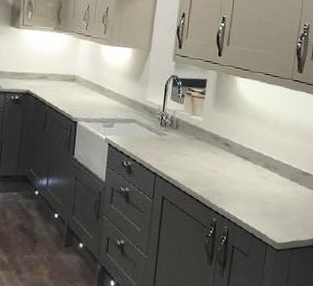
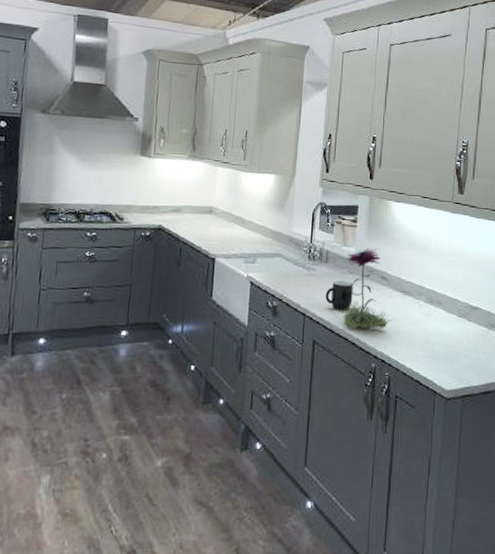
mug: none [174,145,200,172] -> present [325,281,353,311]
flower: none [187,118,232,189] -> present [340,248,391,330]

